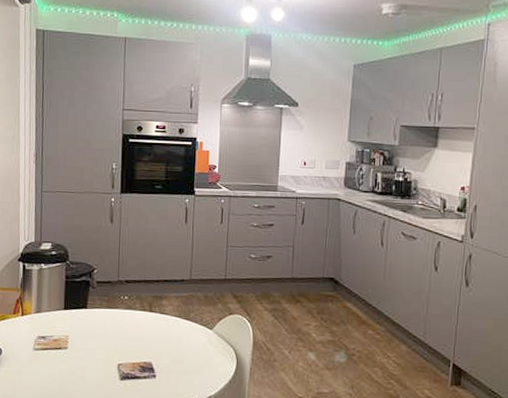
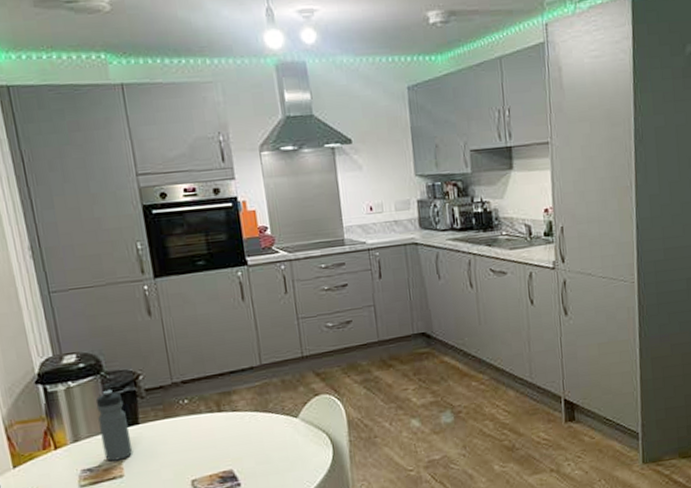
water bottle: none [57,276,79,335] -> present [95,389,133,461]

